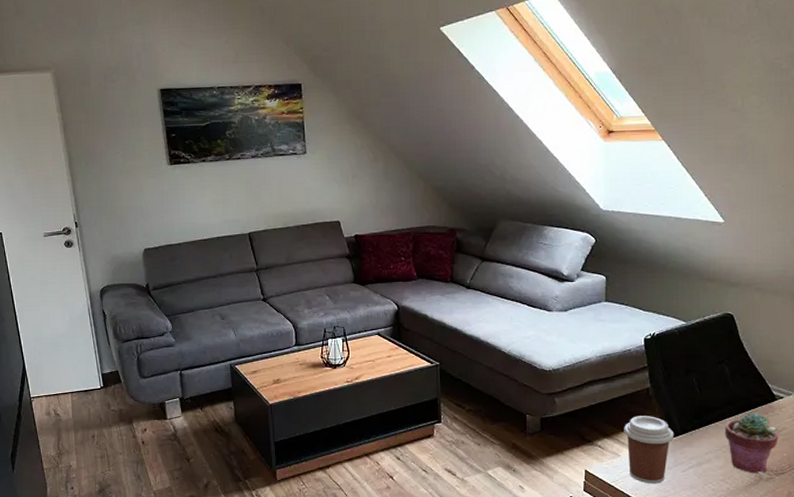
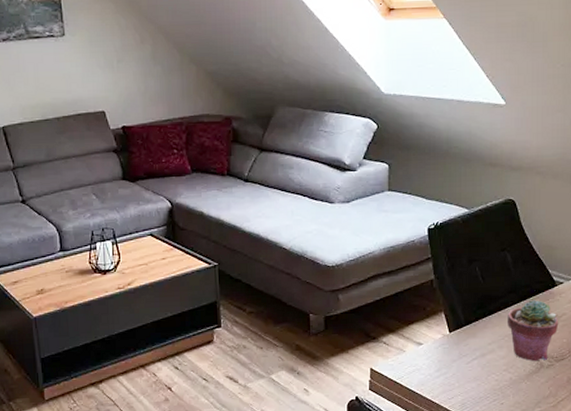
coffee cup: present [624,416,675,484] -> none [408,308,459,379]

